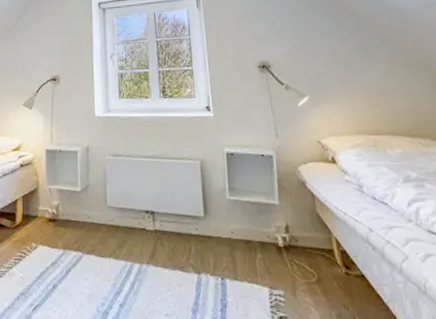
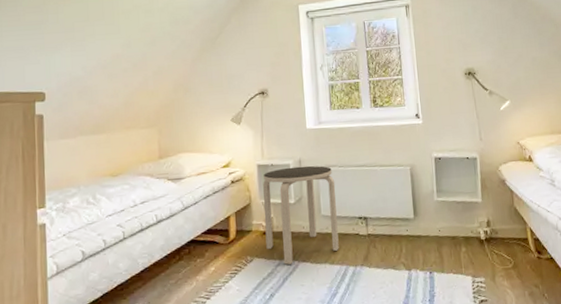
side table: none [50,153,125,255] -> present [263,165,339,265]

